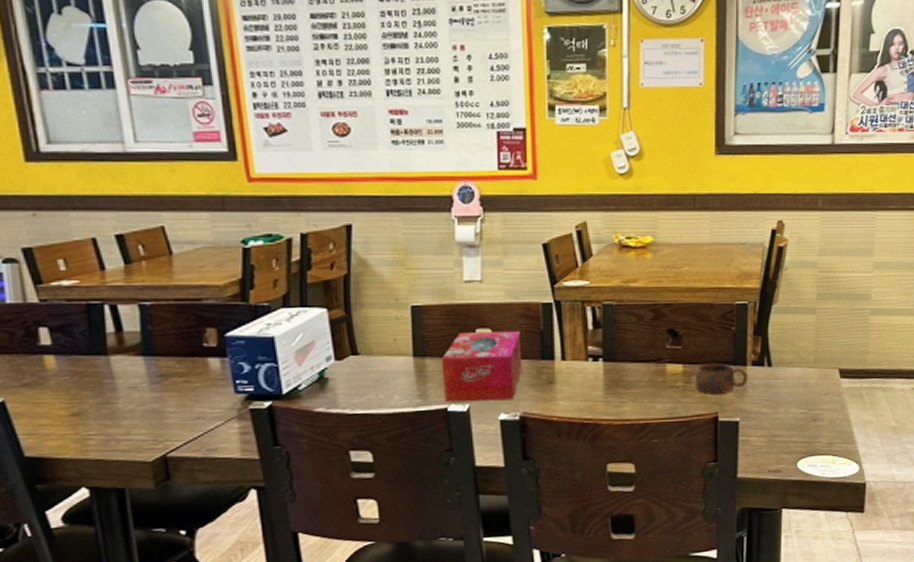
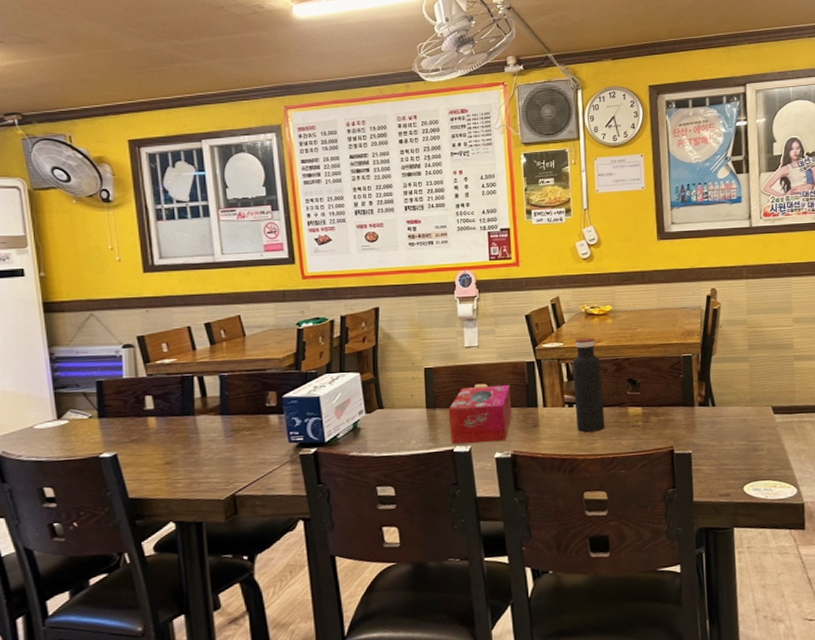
water bottle: none [599,276,637,393] -> present [572,338,605,433]
cup: present [694,363,748,394] -> none [652,405,696,431]

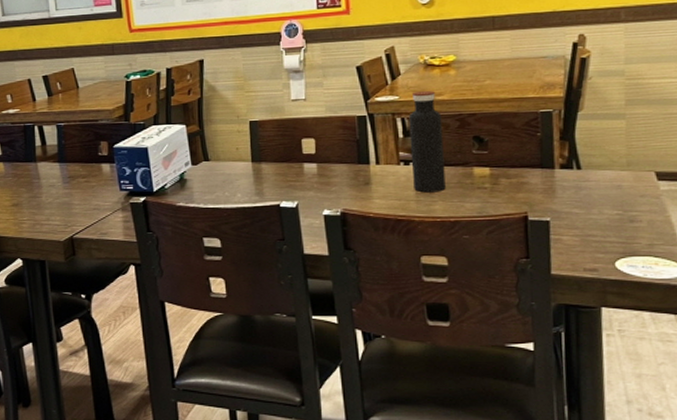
tissue box: present [448,384,513,444] -> none [274,139,342,200]

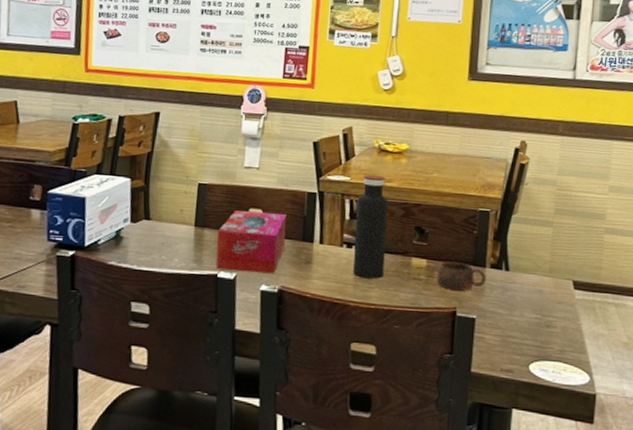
tissue box: none [274,139,342,200] -> present [215,210,287,274]
cup: none [502,166,557,195] -> present [436,261,486,291]

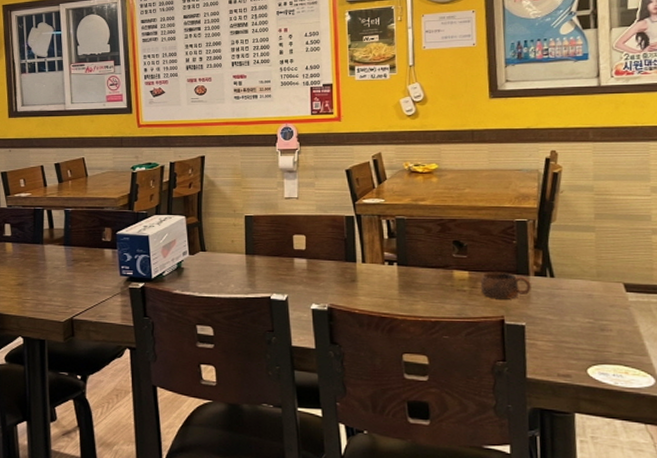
tissue box: present [215,210,287,274] -> none [266,237,330,293]
water bottle: present [353,175,389,279] -> none [393,196,427,293]

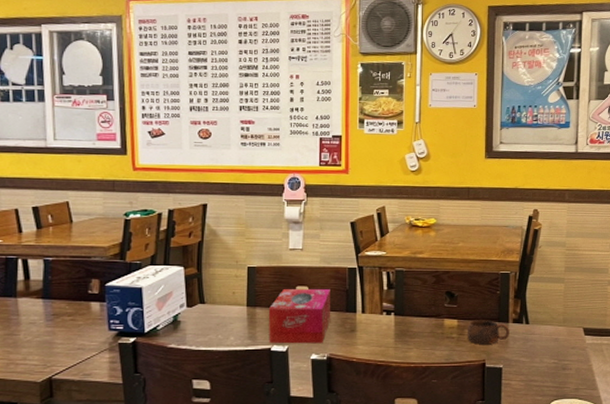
tissue box: none [266,237,330,293] -> present [268,288,331,344]

